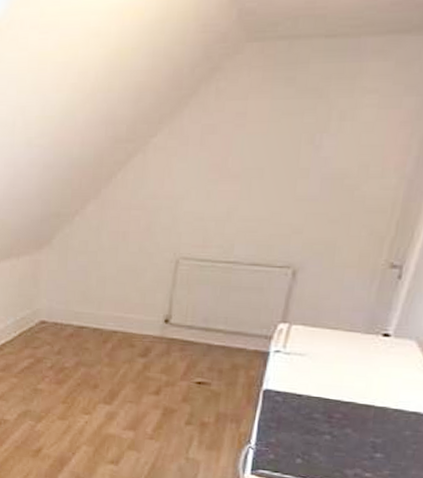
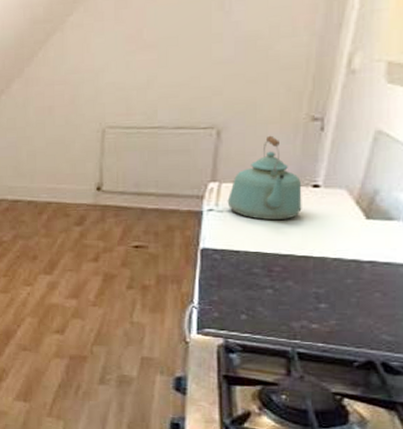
kettle: none [295,279,372,367] -> present [227,135,302,221]

